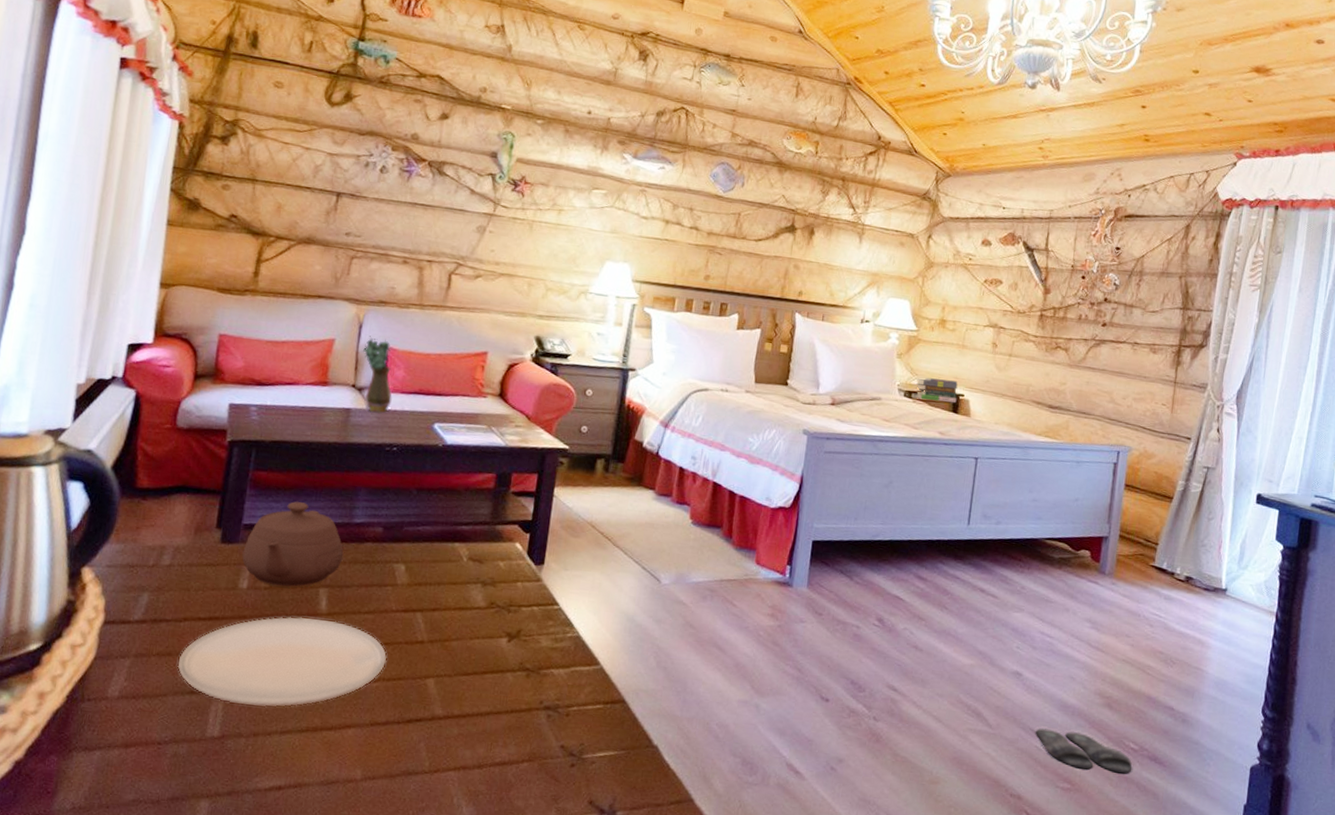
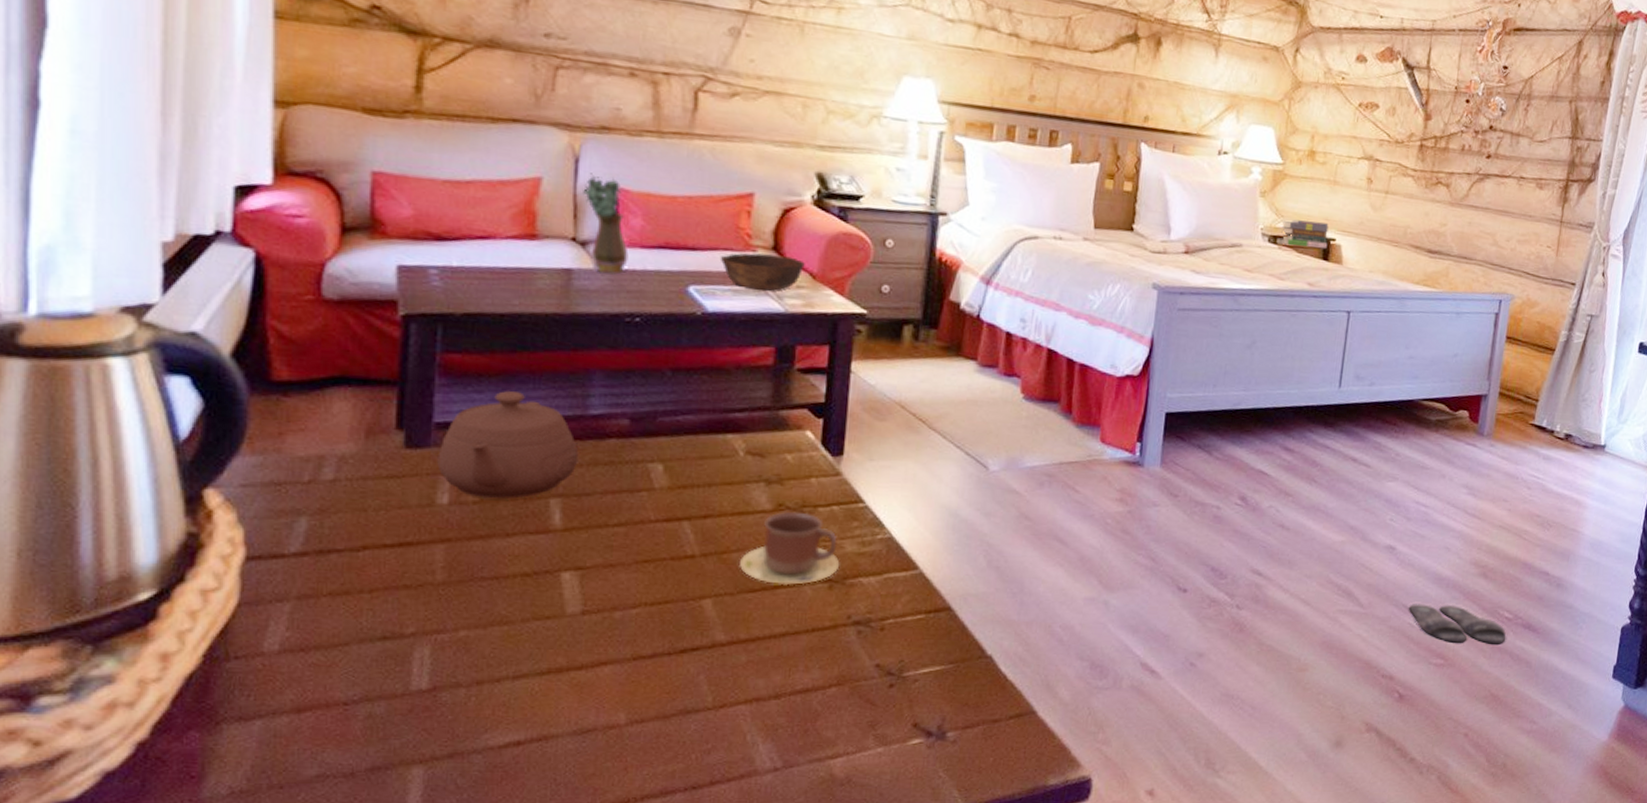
plate: present [177,616,387,708] -> none [360,535,648,649]
cup and saucer: none [456,608,537,672] -> present [738,511,840,586]
bowl: none [459,398,523,429] -> present [720,253,805,291]

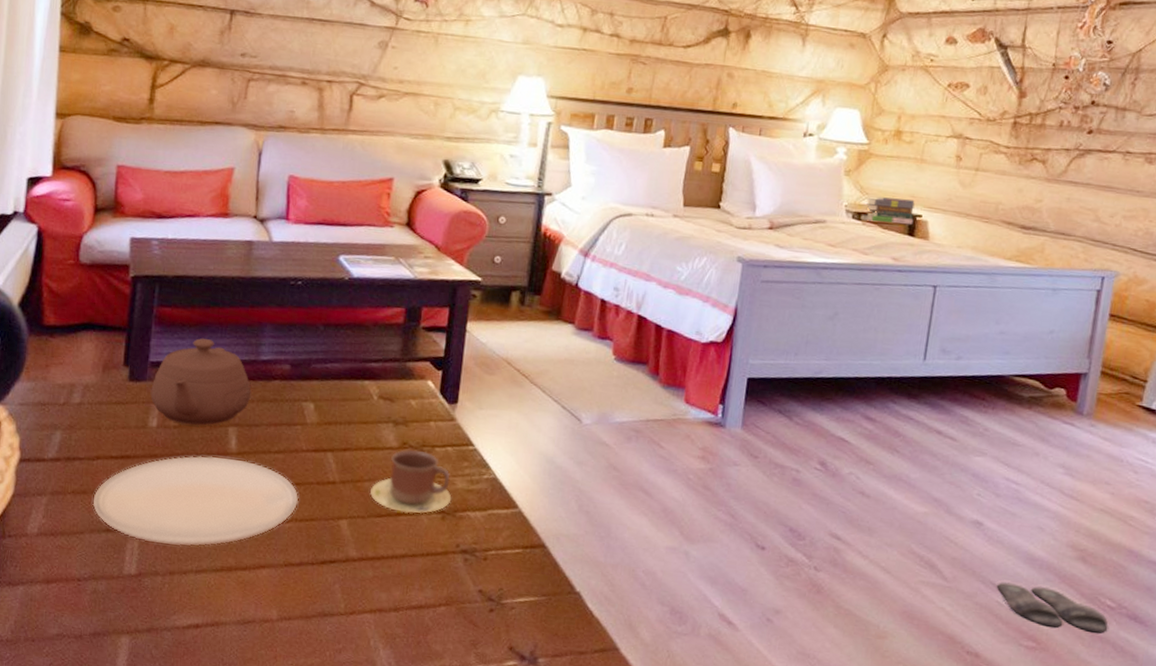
plate: none [360,535,648,649] -> present [92,455,299,547]
vase: present [583,173,629,275] -> none [263,163,295,246]
bowl: present [720,253,805,291] -> none [364,228,432,260]

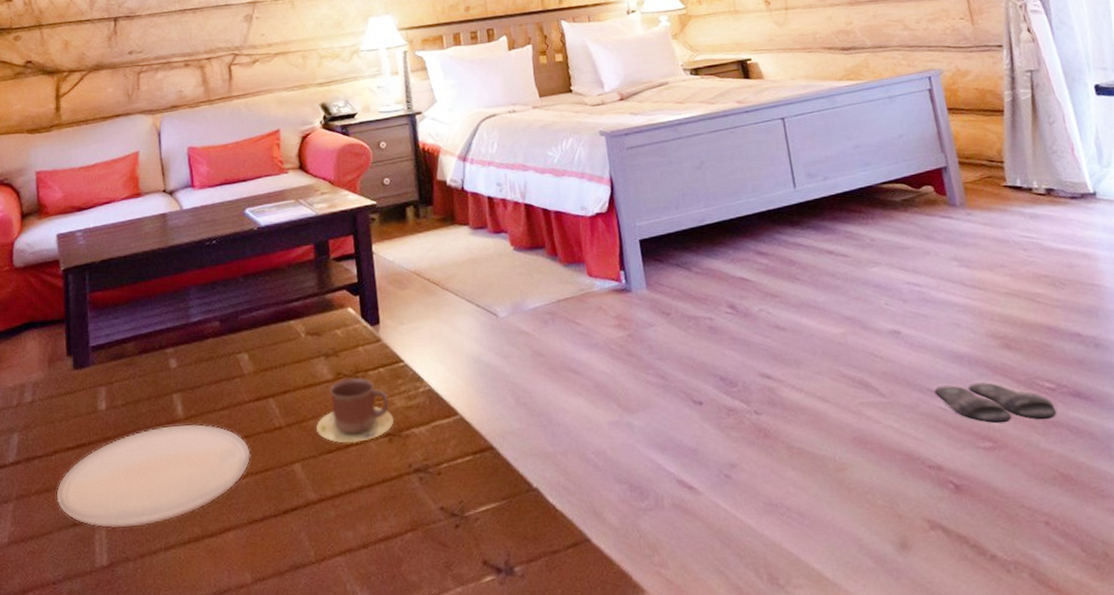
teapot: present [150,337,252,426] -> none [95,313,189,401]
books: present [860,197,915,225] -> none [697,47,746,75]

